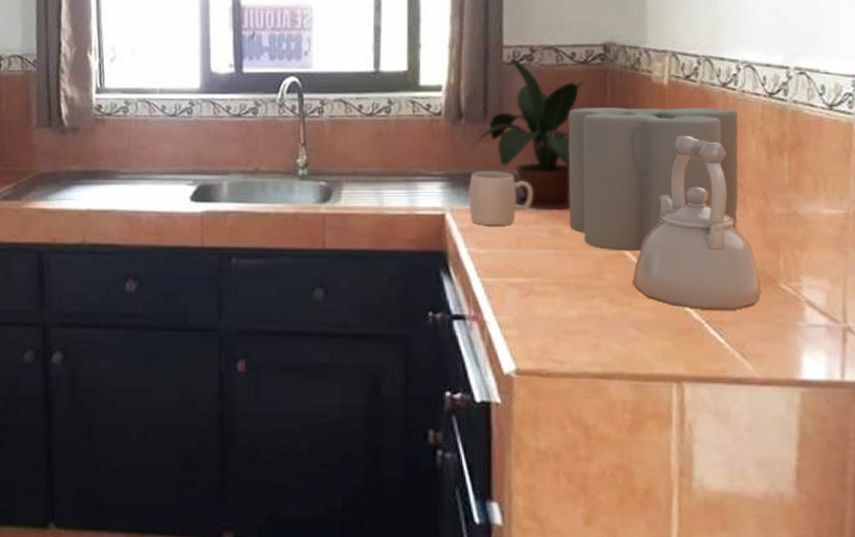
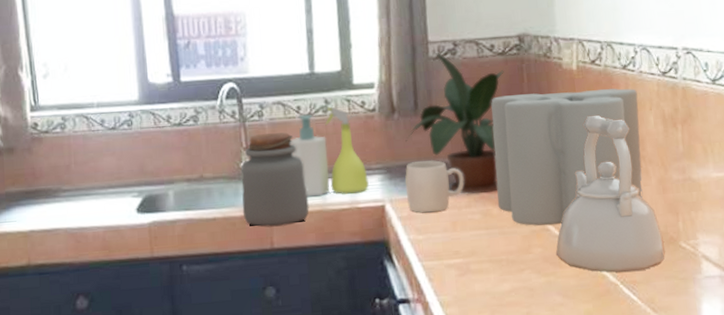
jar: none [296,130,365,227] -> present [240,132,309,228]
soap bottle: none [349,114,388,199] -> present [289,114,330,197]
spray bottle: none [387,107,431,199] -> present [325,106,370,194]

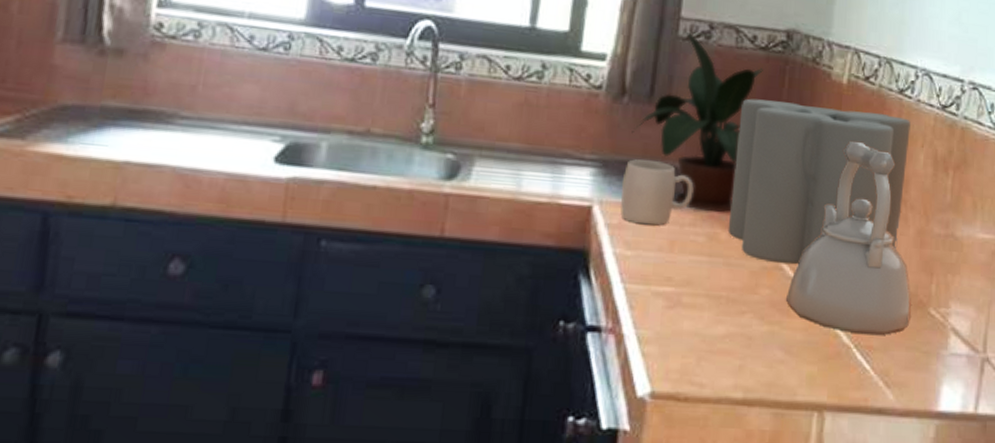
jar: present [240,132,309,228] -> none [412,90,502,212]
soap bottle: present [289,114,330,197] -> none [488,76,535,182]
spray bottle: present [325,106,370,194] -> none [529,73,580,185]

